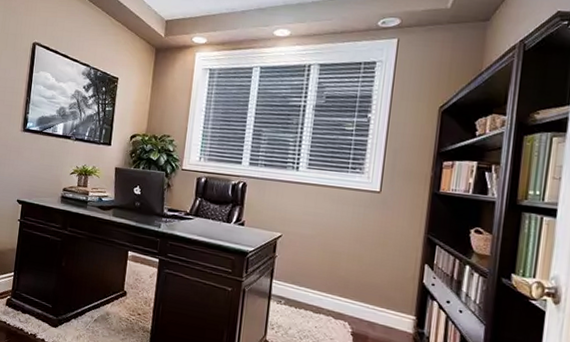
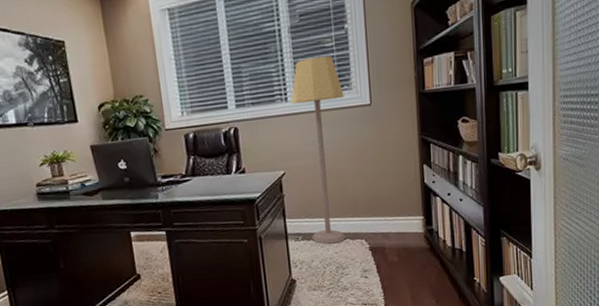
lamp: none [294,136,355,318] -> present [291,56,346,244]

